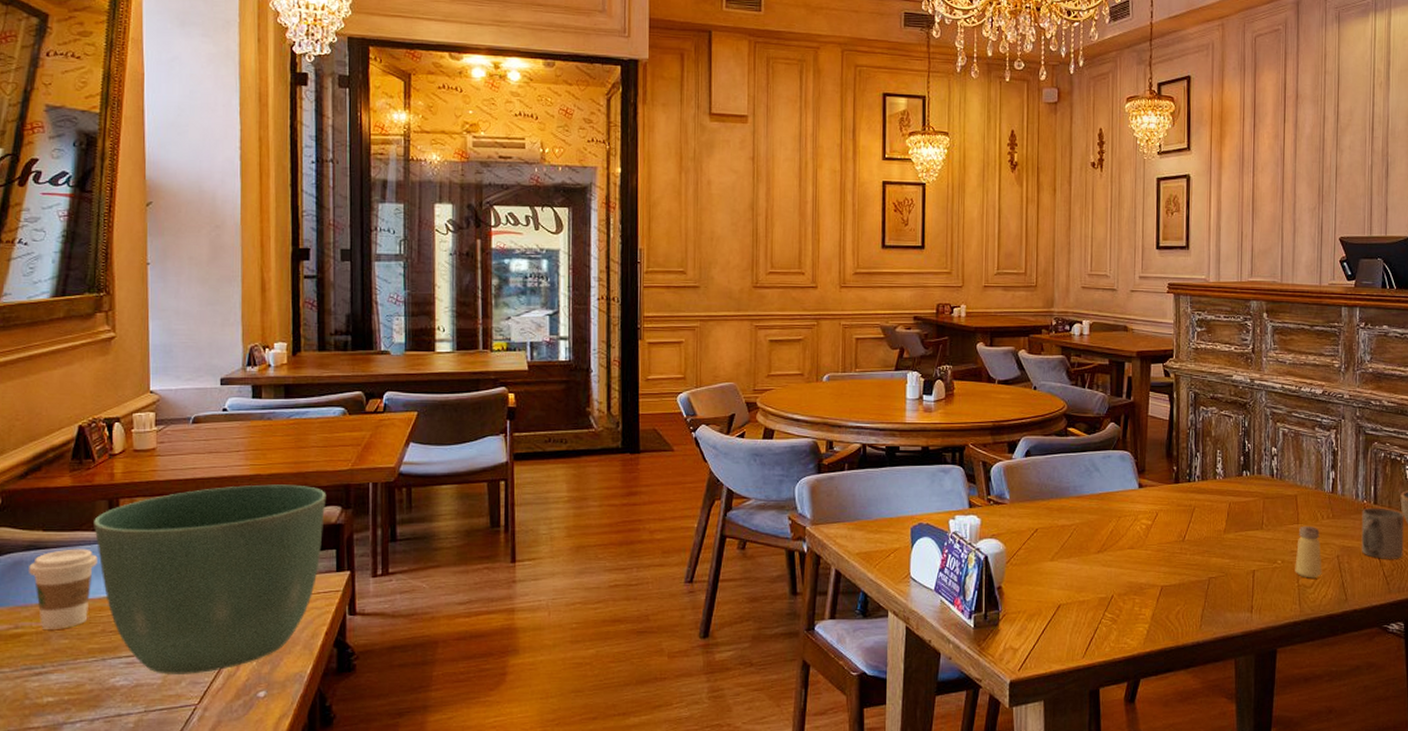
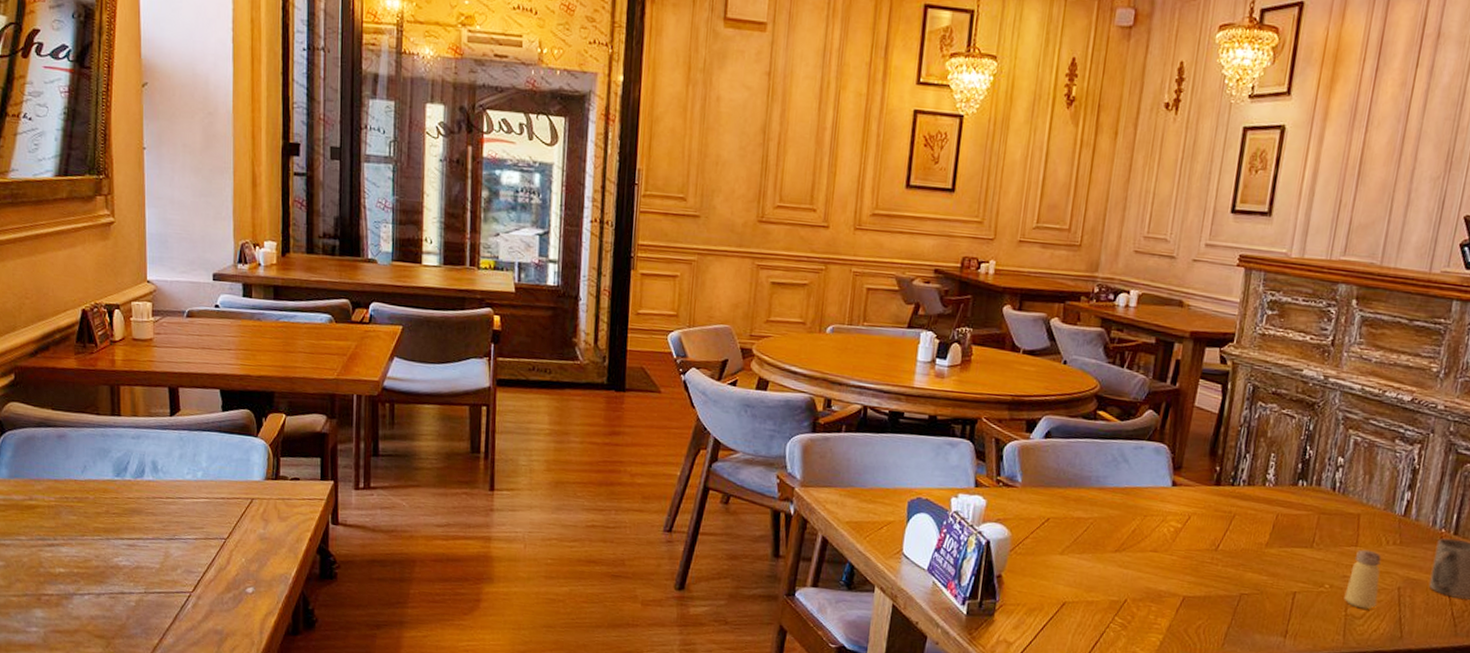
coffee cup: present [29,548,98,629] -> none [40,429,101,506]
flower pot: present [94,484,327,674] -> none [97,384,313,563]

